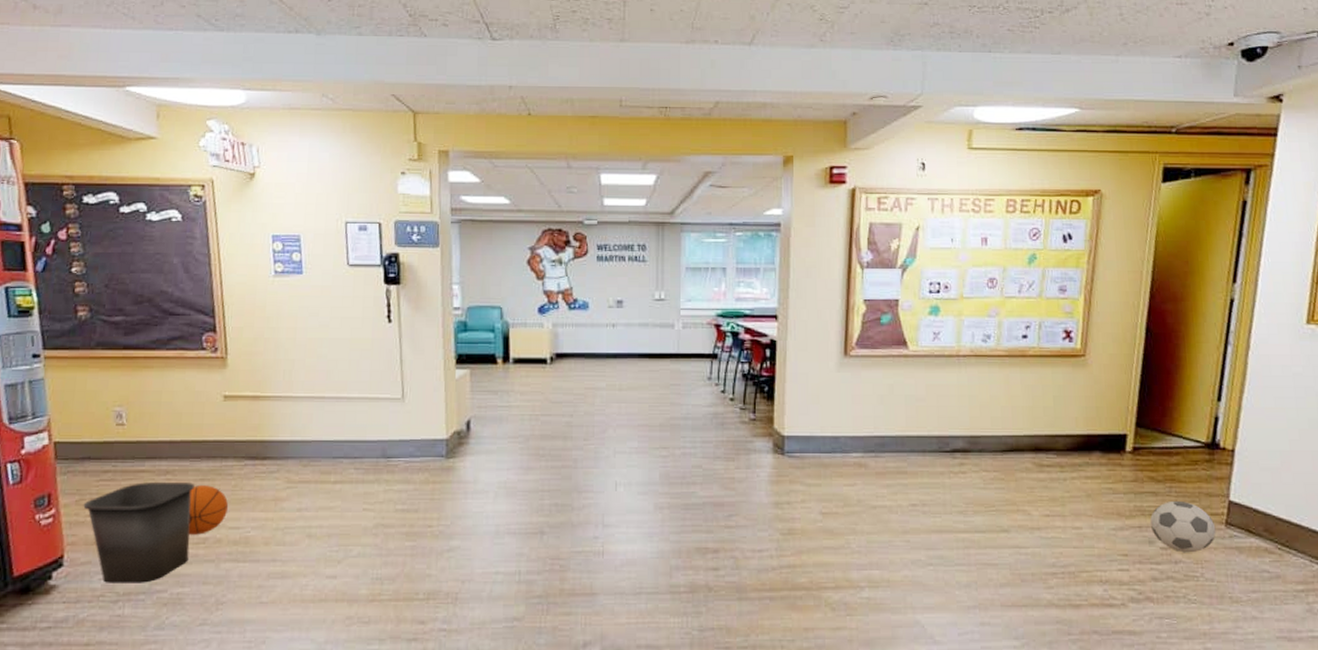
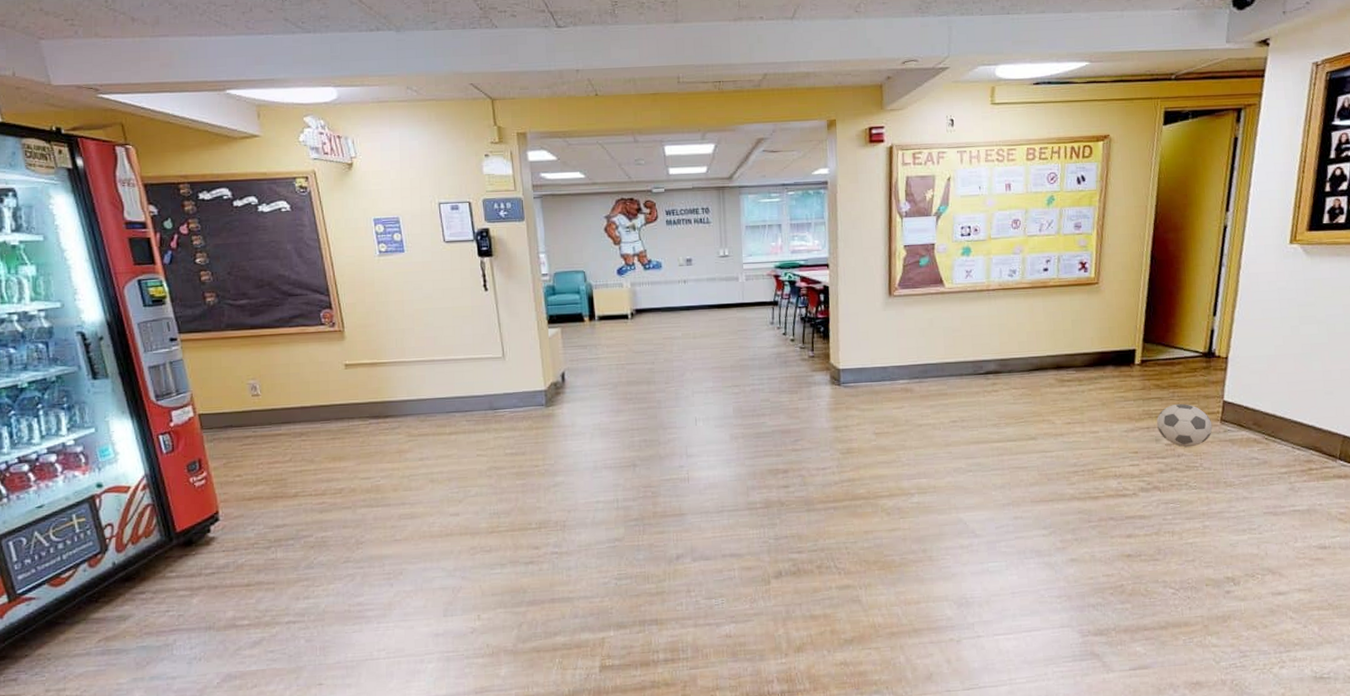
waste bin: present [83,482,195,583] -> none [231,442,328,532]
basketball: present [188,485,229,535] -> none [323,443,359,487]

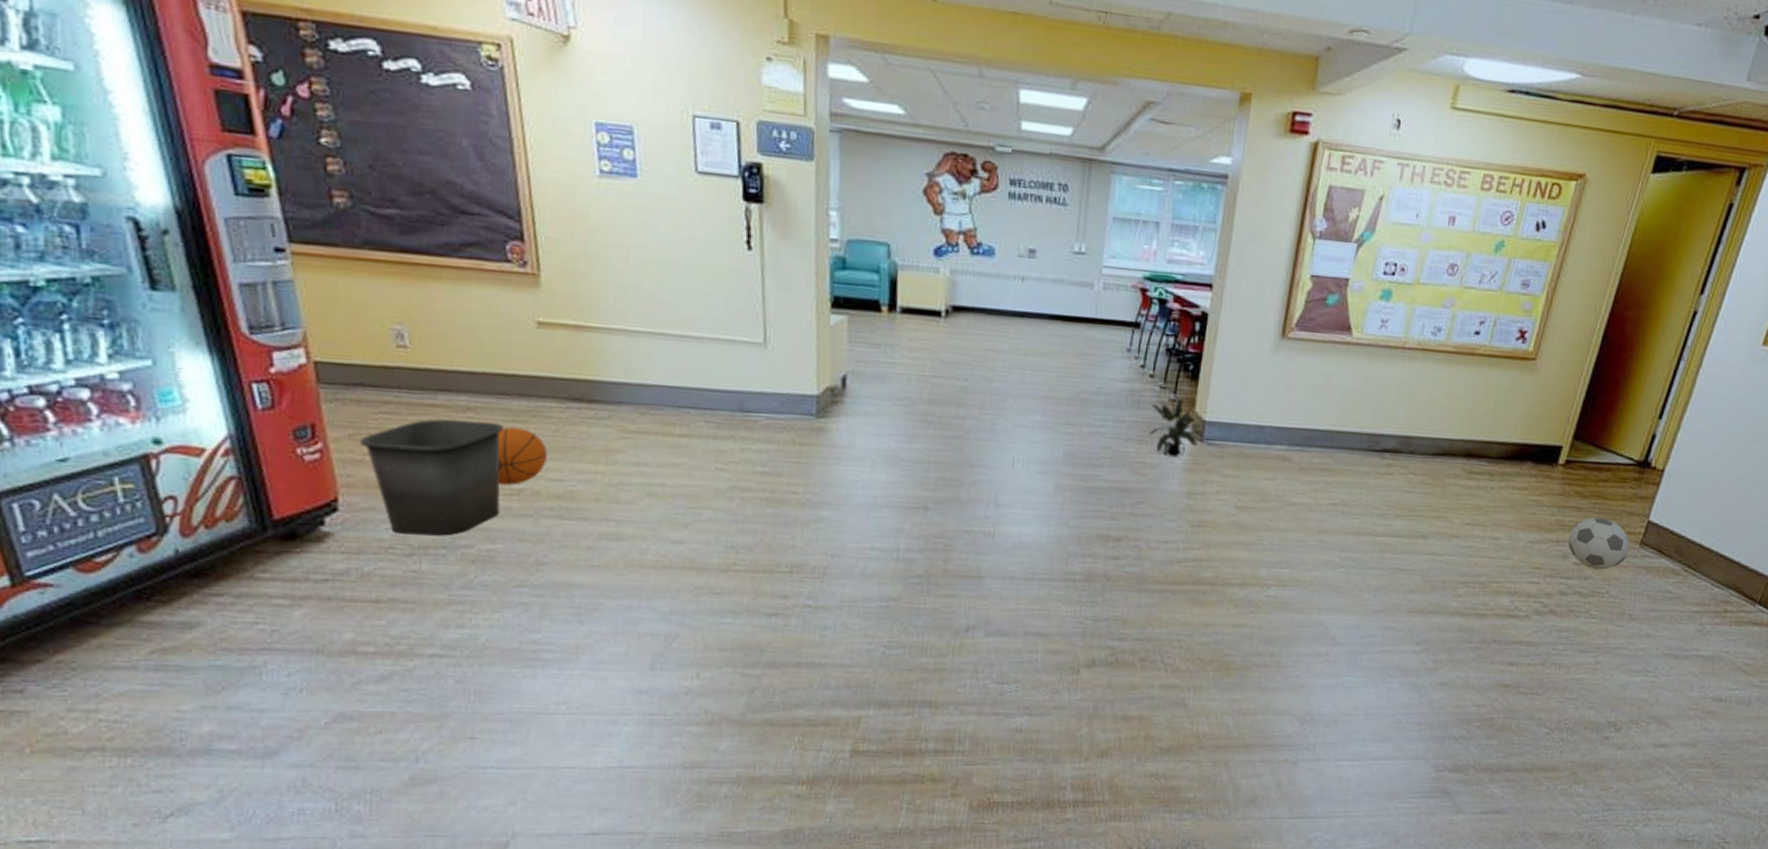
waste bin: none [231,442,328,532] -> present [359,419,503,536]
basketball: none [323,443,359,487] -> present [497,427,548,485]
potted plant: none [796,354,839,401] -> present [1149,397,1203,458]

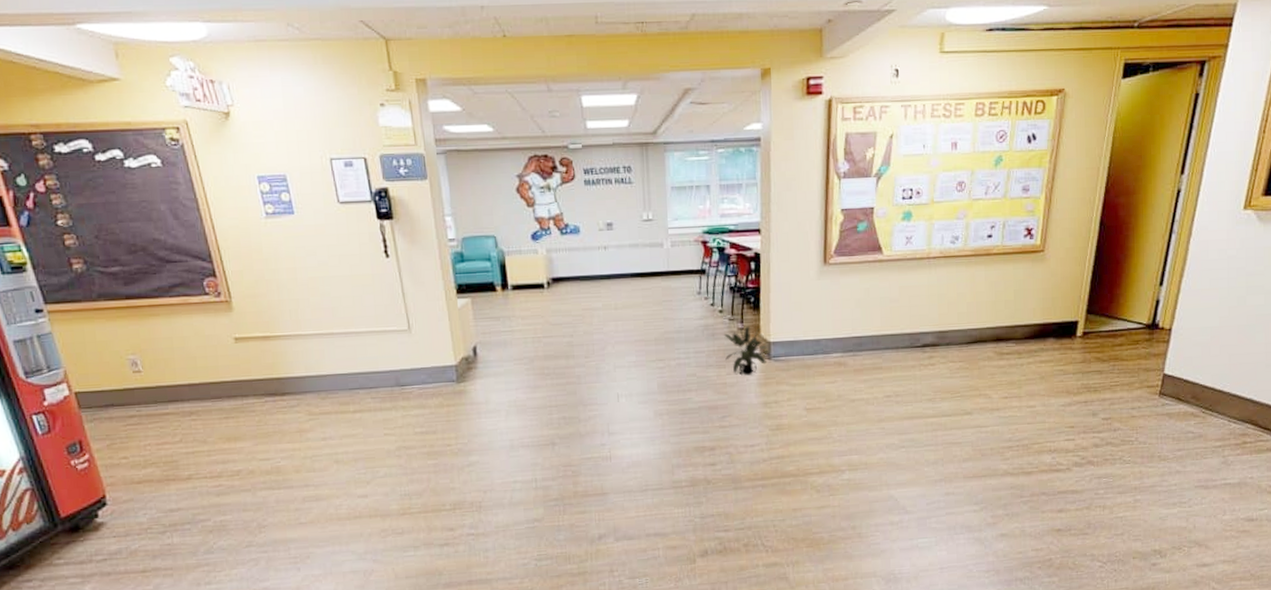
waste bin: present [359,419,503,536] -> none [115,421,226,517]
basketball: present [497,427,548,485] -> none [216,423,256,468]
soccer ball: present [1567,517,1631,570] -> none [1094,376,1151,422]

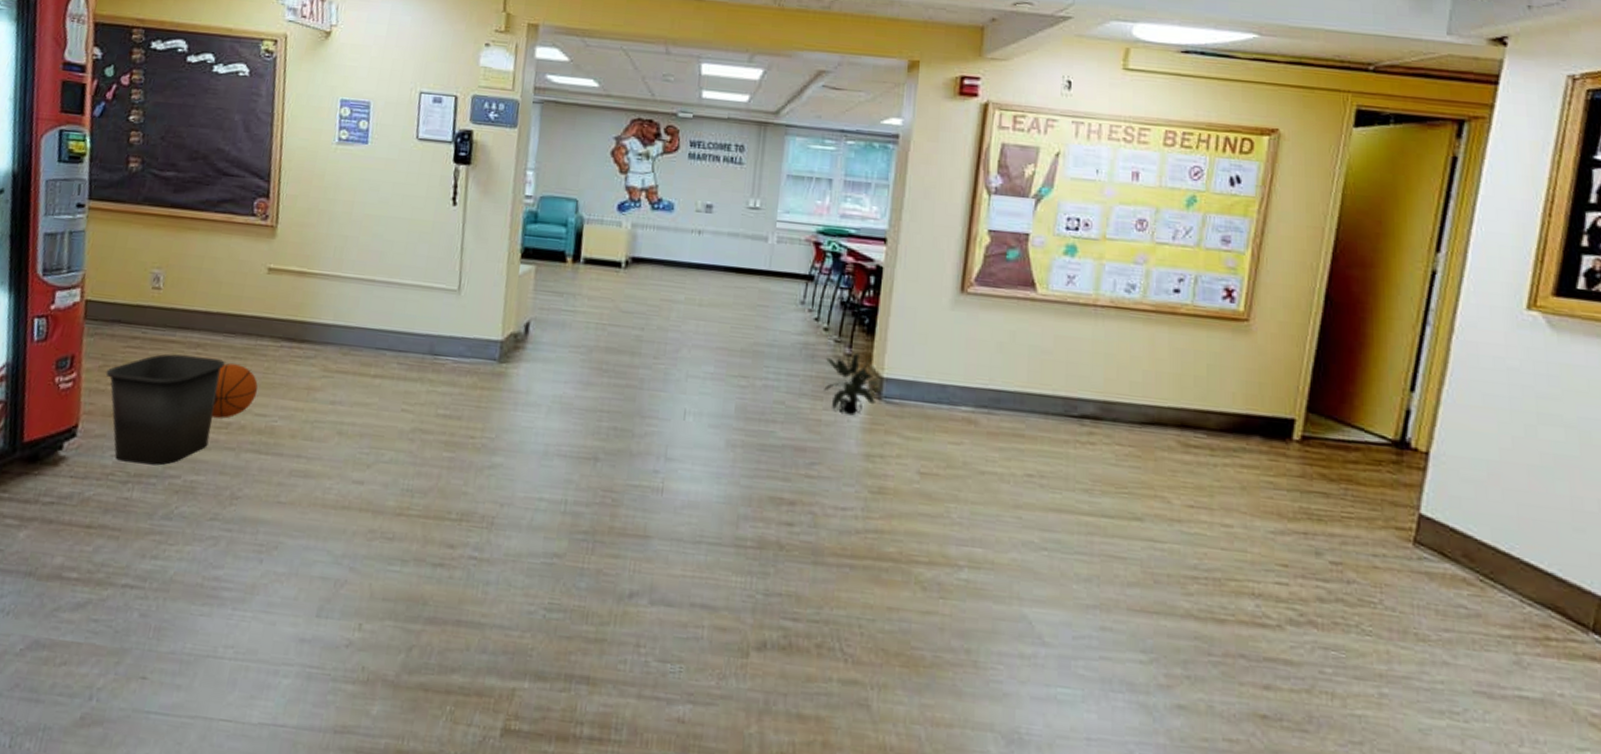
waste bin: none [115,421,226,517] -> present [106,354,225,466]
basketball: none [216,423,256,468] -> present [211,363,258,419]

